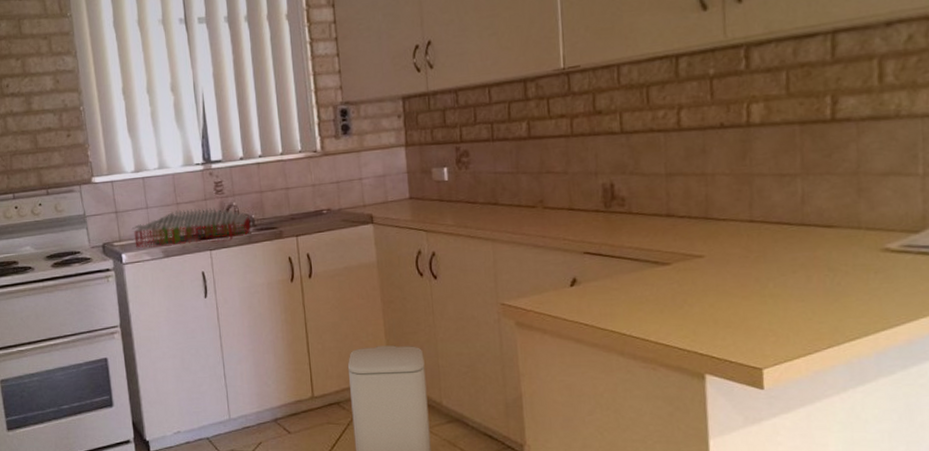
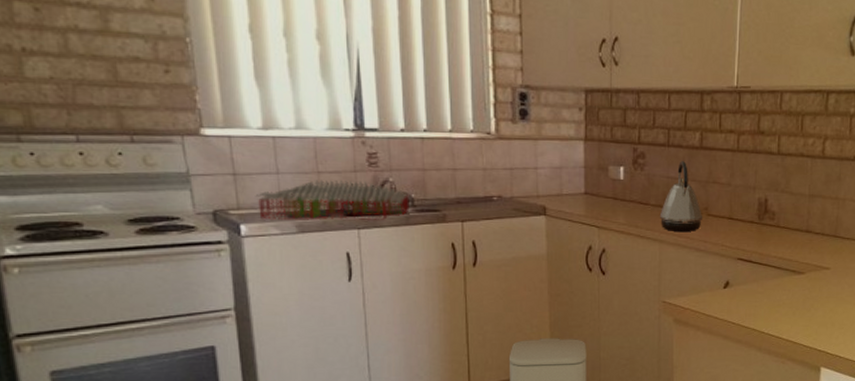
kettle: none [489,154,539,229] -> present [659,161,703,231]

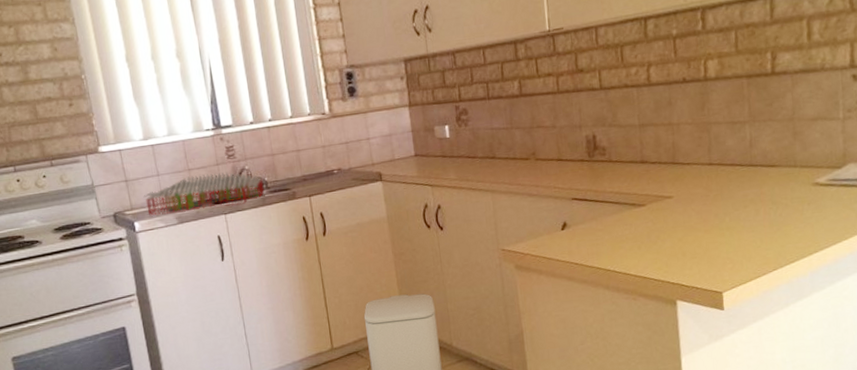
kettle: present [659,161,703,231] -> none [488,111,532,180]

